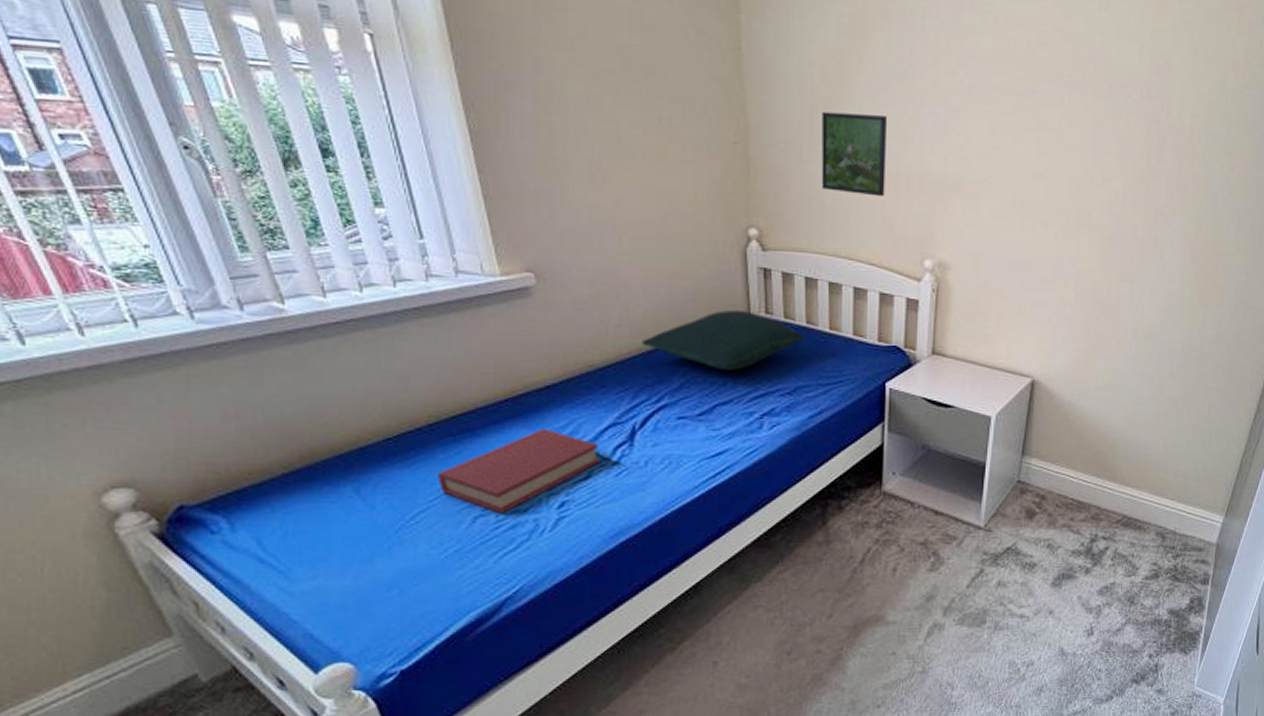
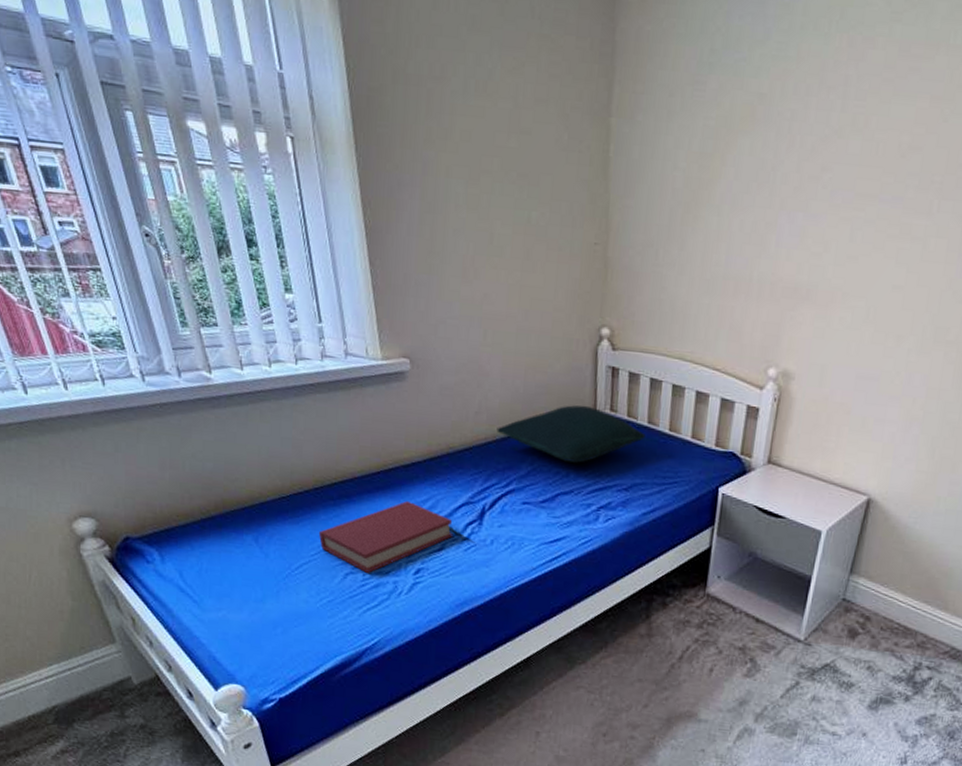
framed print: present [821,111,888,197] -> none [673,215,745,303]

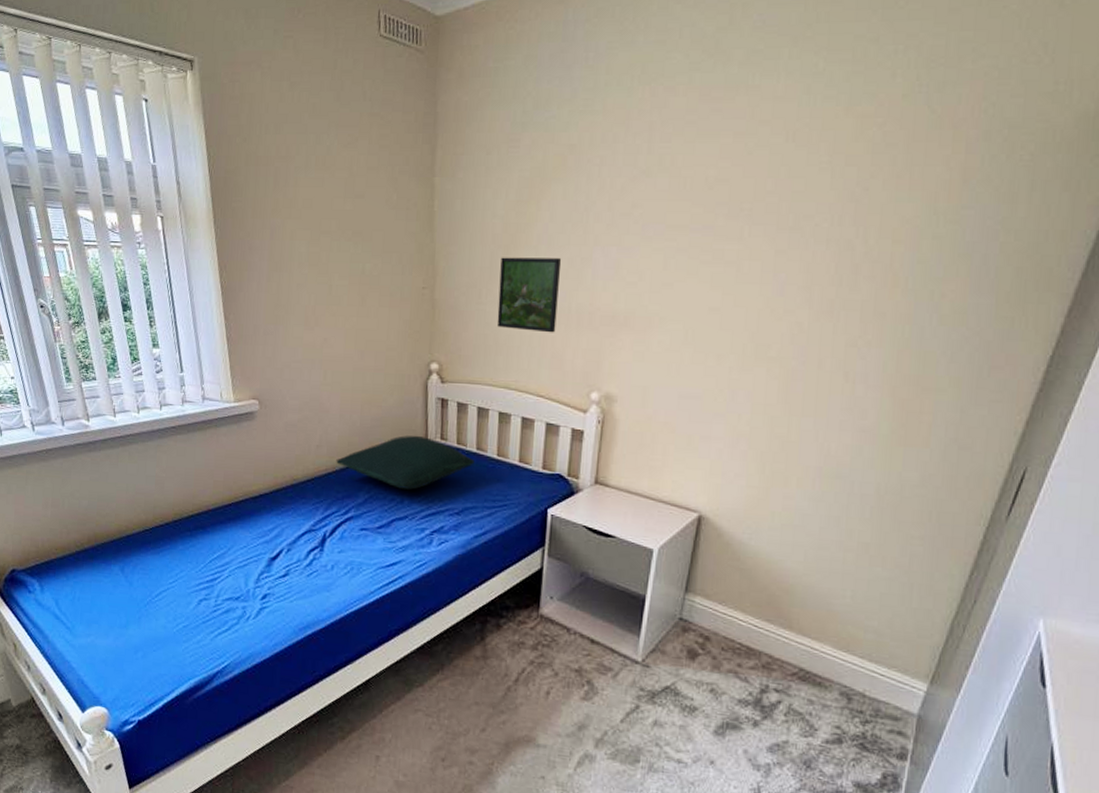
hardback book: present [318,500,453,573] -> none [176,530,297,599]
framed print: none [673,215,745,303] -> present [496,257,562,333]

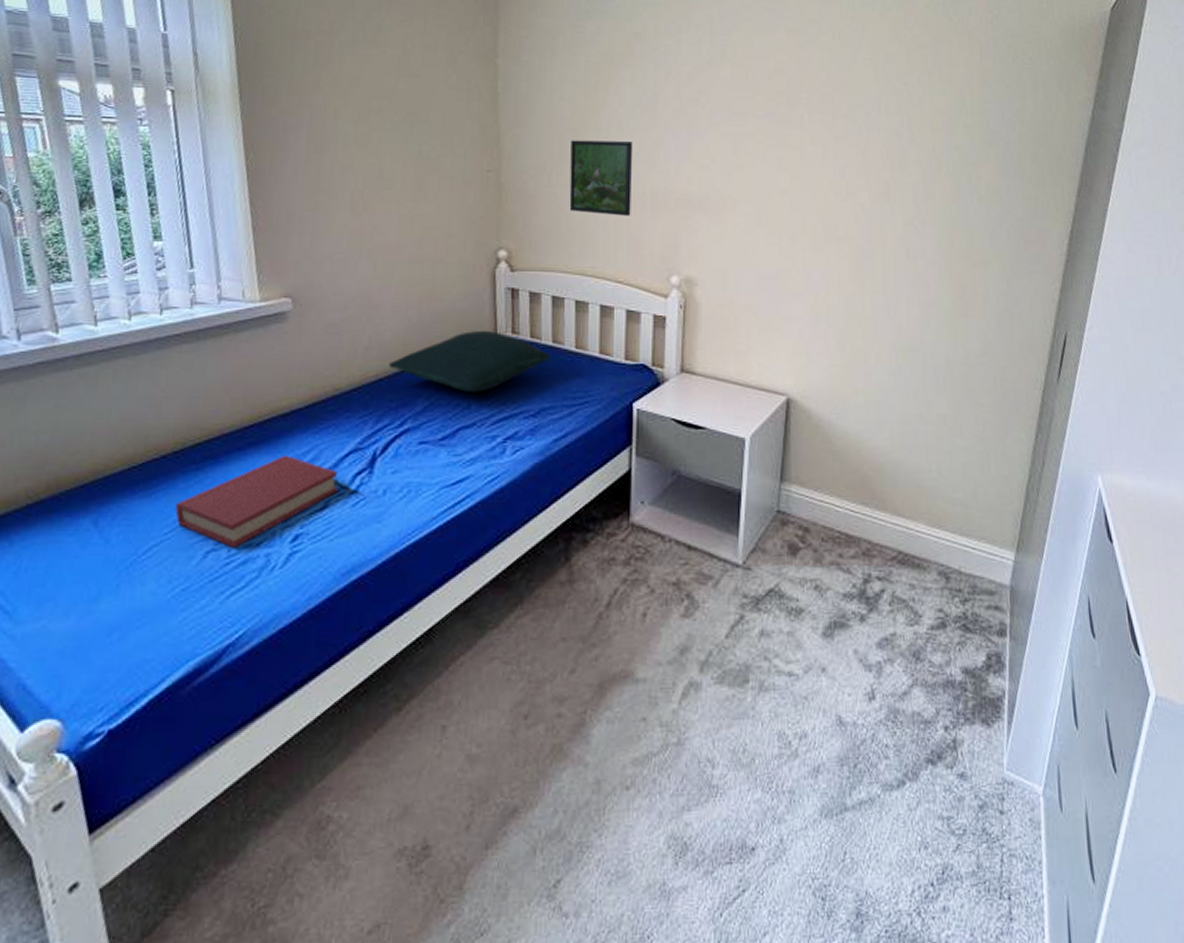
hardback book: none [176,530,297,599] -> present [174,454,339,547]

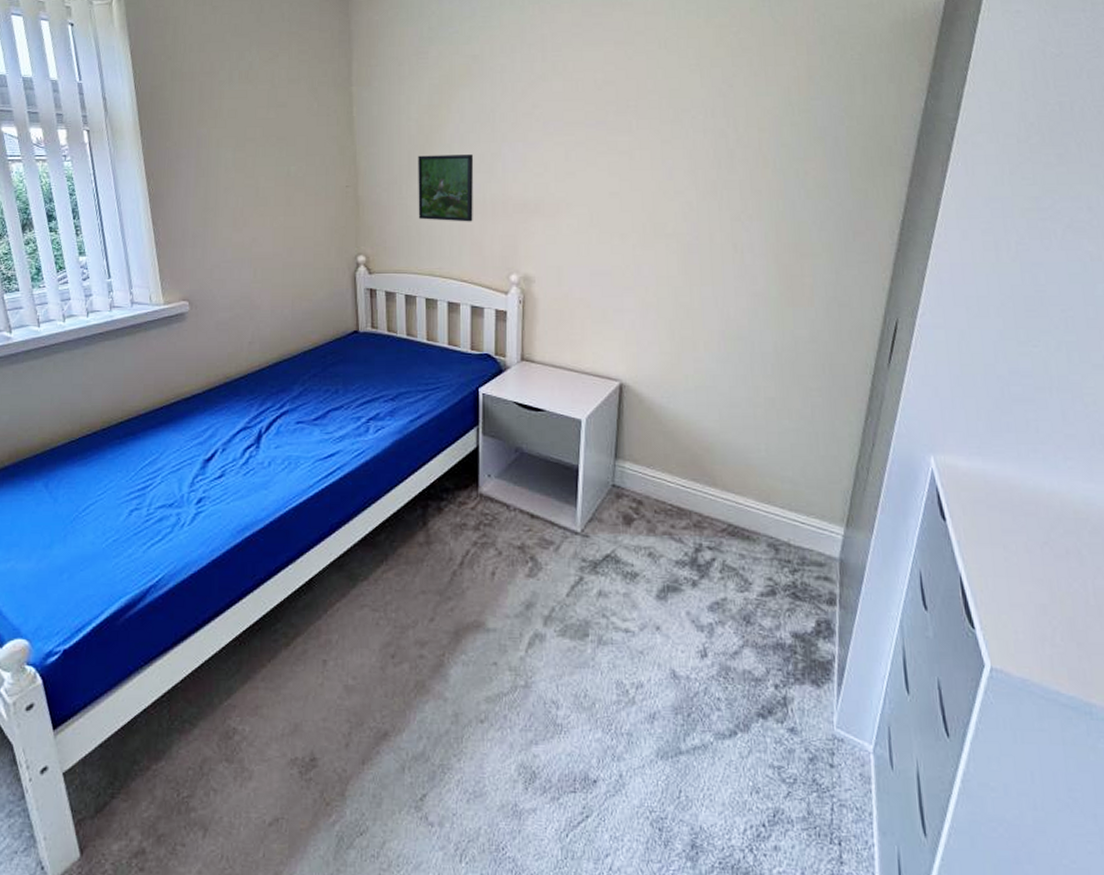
hardback book: present [174,454,339,547] -> none [105,432,233,507]
pillow: present [389,330,551,392] -> none [269,325,406,379]

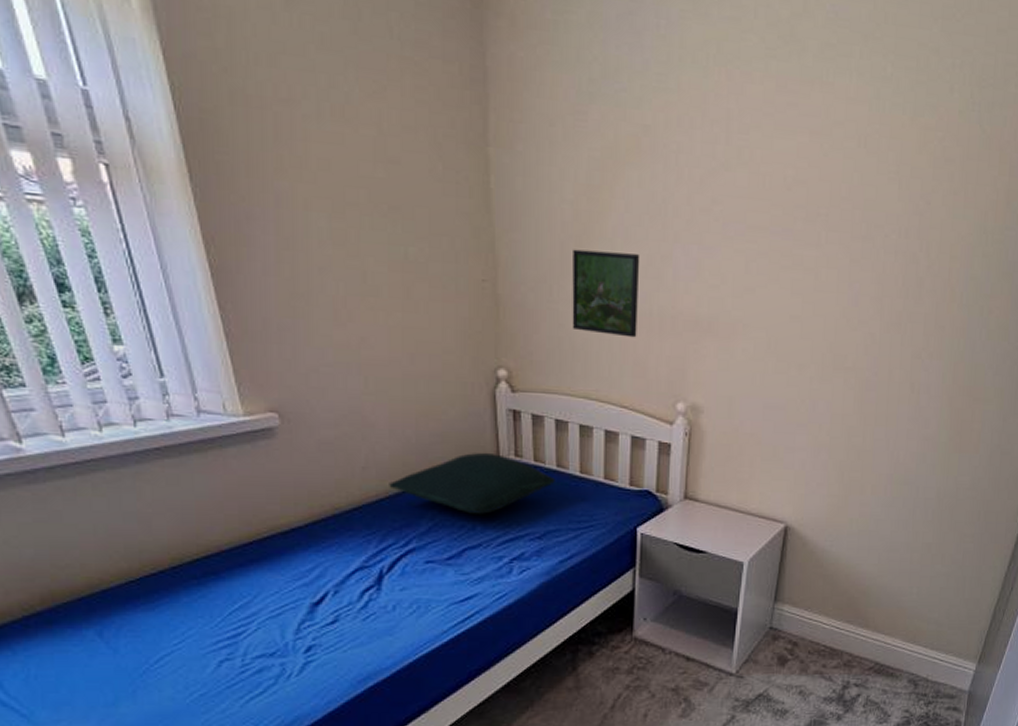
pillow: none [269,325,406,379] -> present [389,452,555,514]

